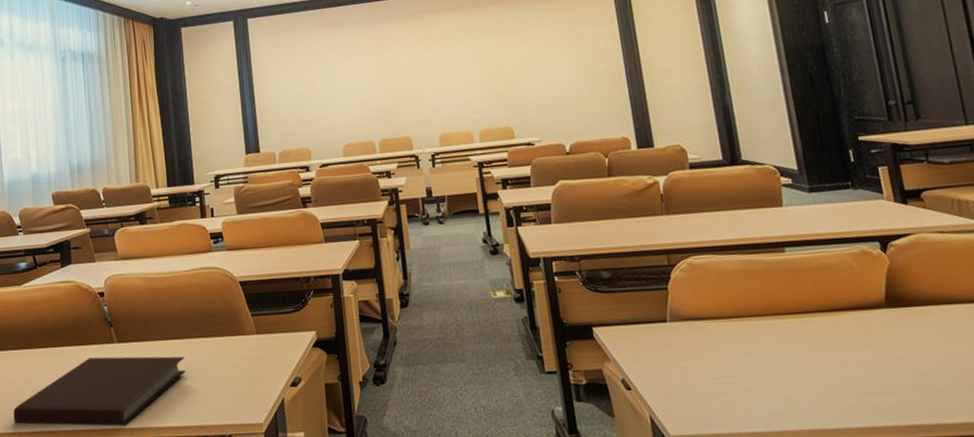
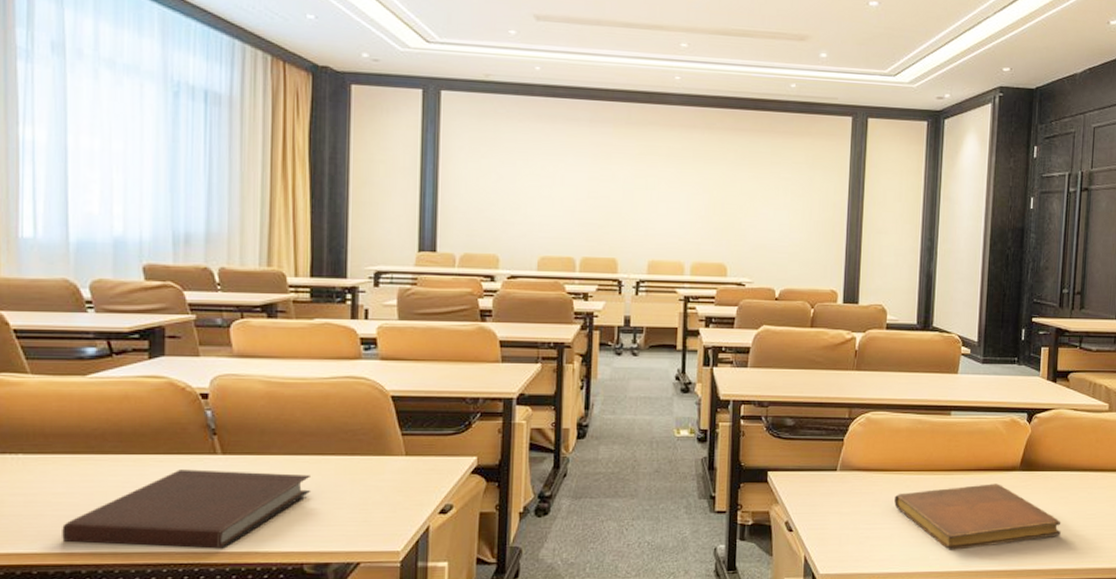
notebook: none [739,324,961,404] -> present [894,483,1061,550]

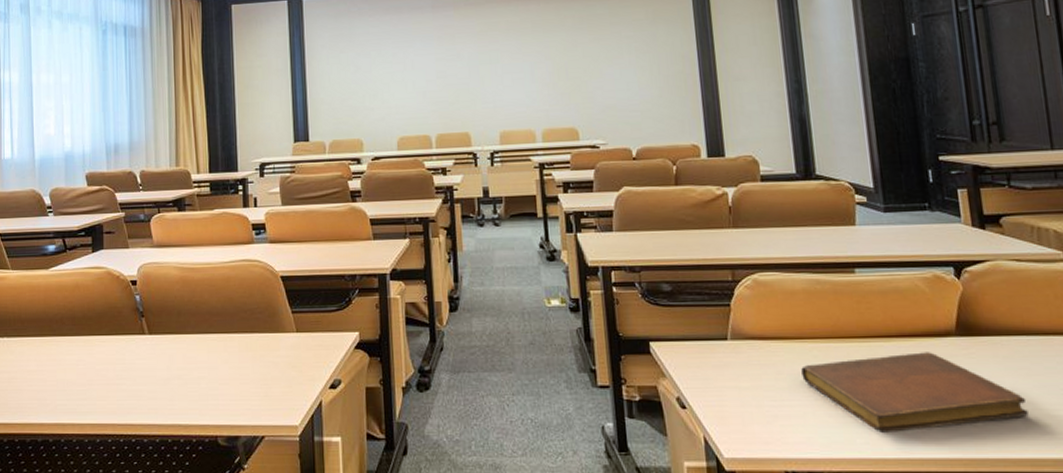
notebook: present [62,469,312,549] -> none [35,348,221,422]

